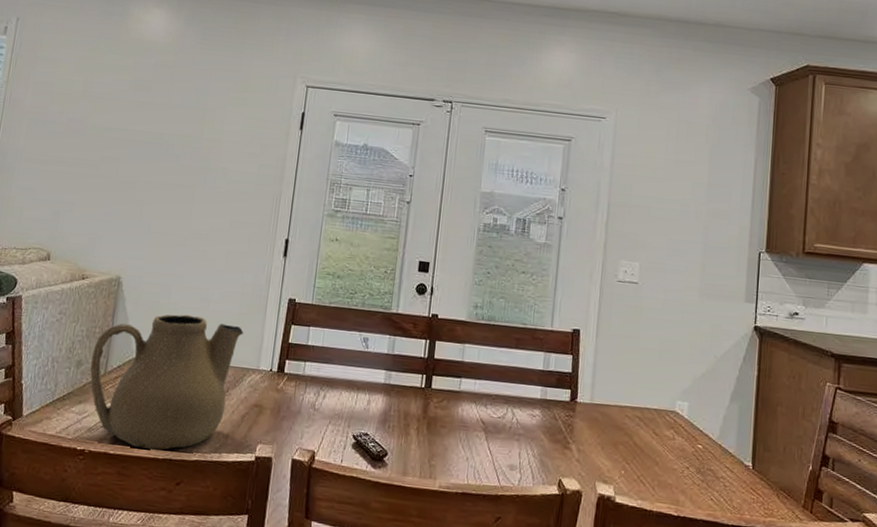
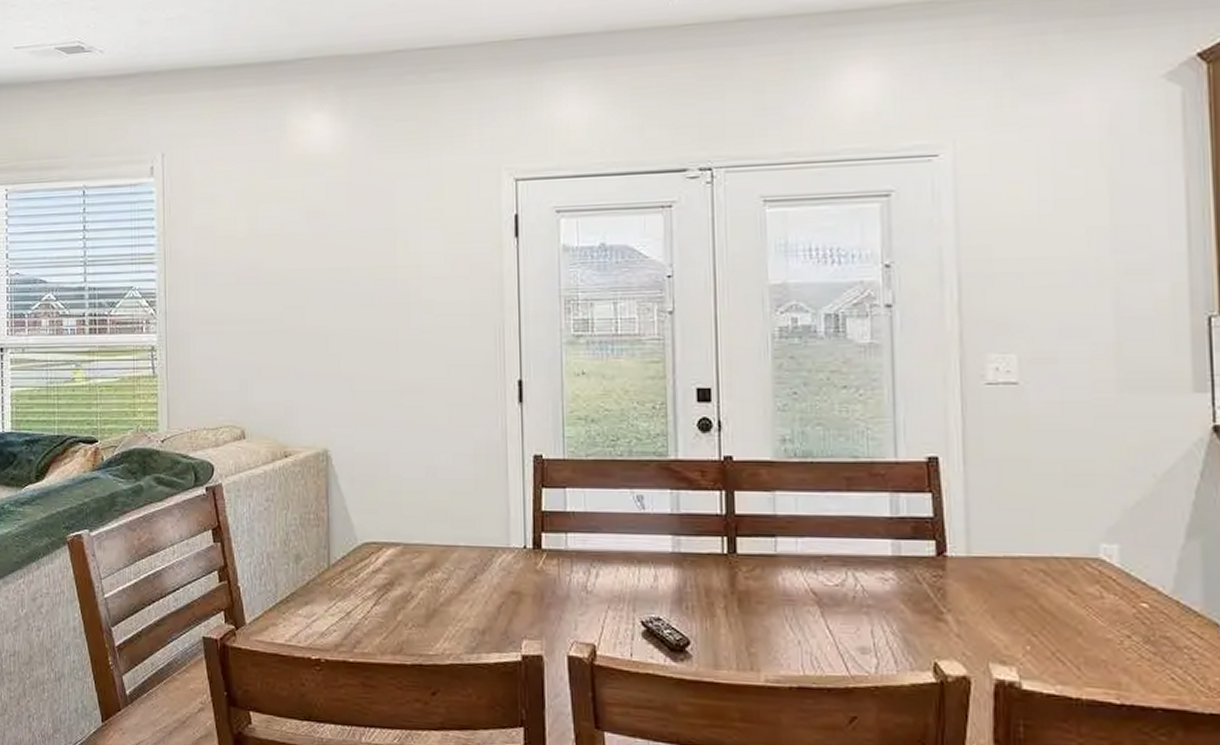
teapot: present [90,314,244,451] -> none [311,487,484,656]

